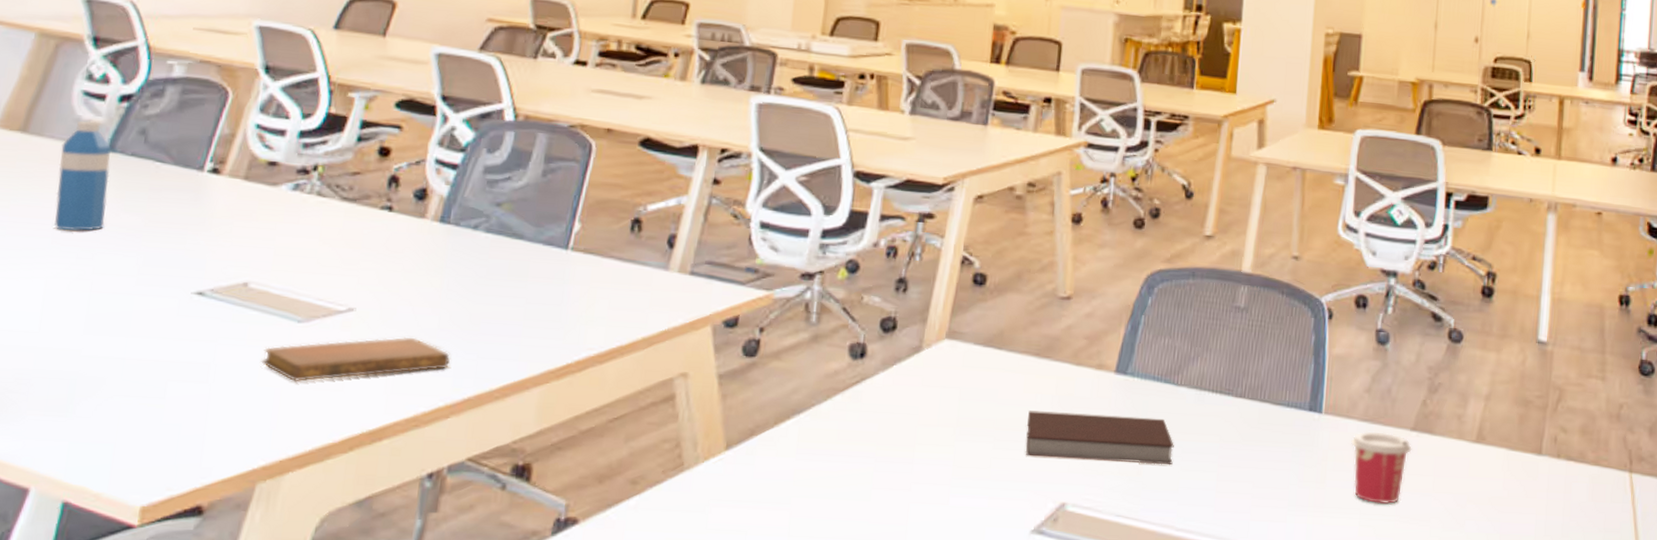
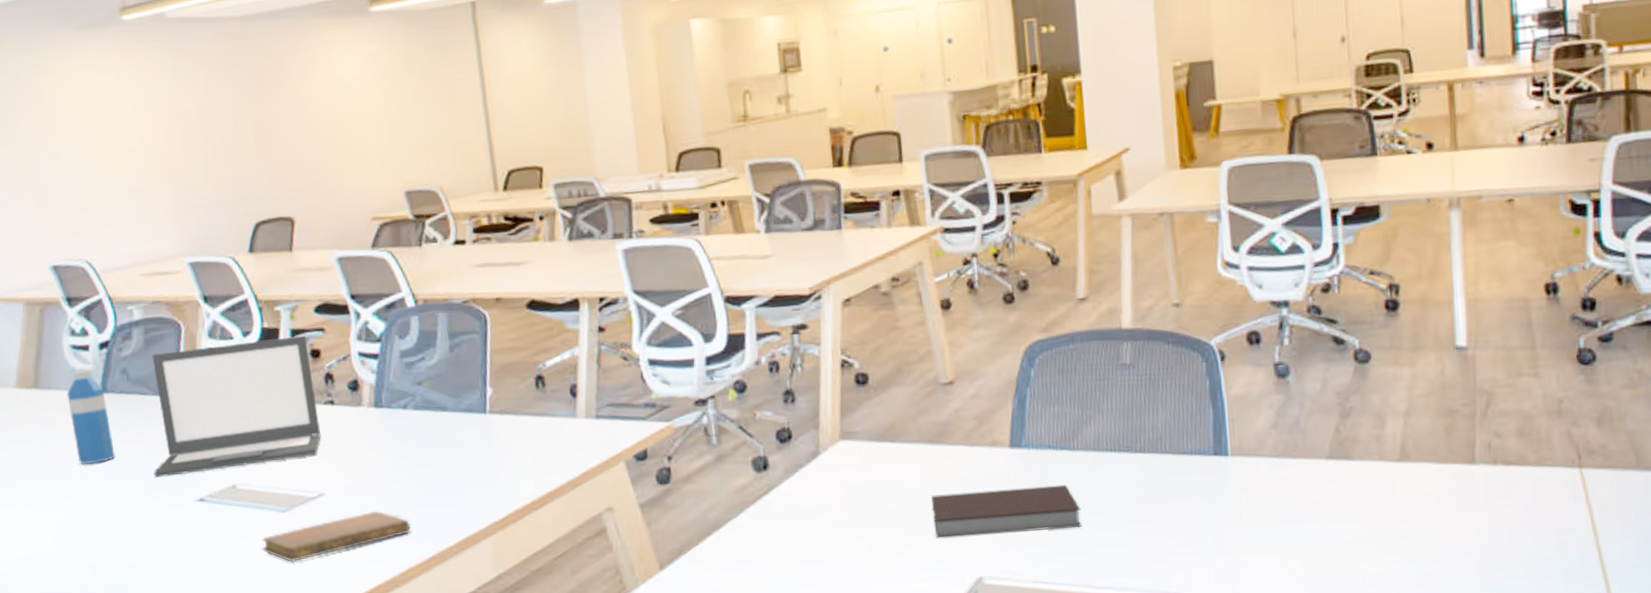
laptop: none [148,117,378,264] -> present [152,335,321,478]
cup: present [1350,431,1412,504] -> none [1262,465,1330,537]

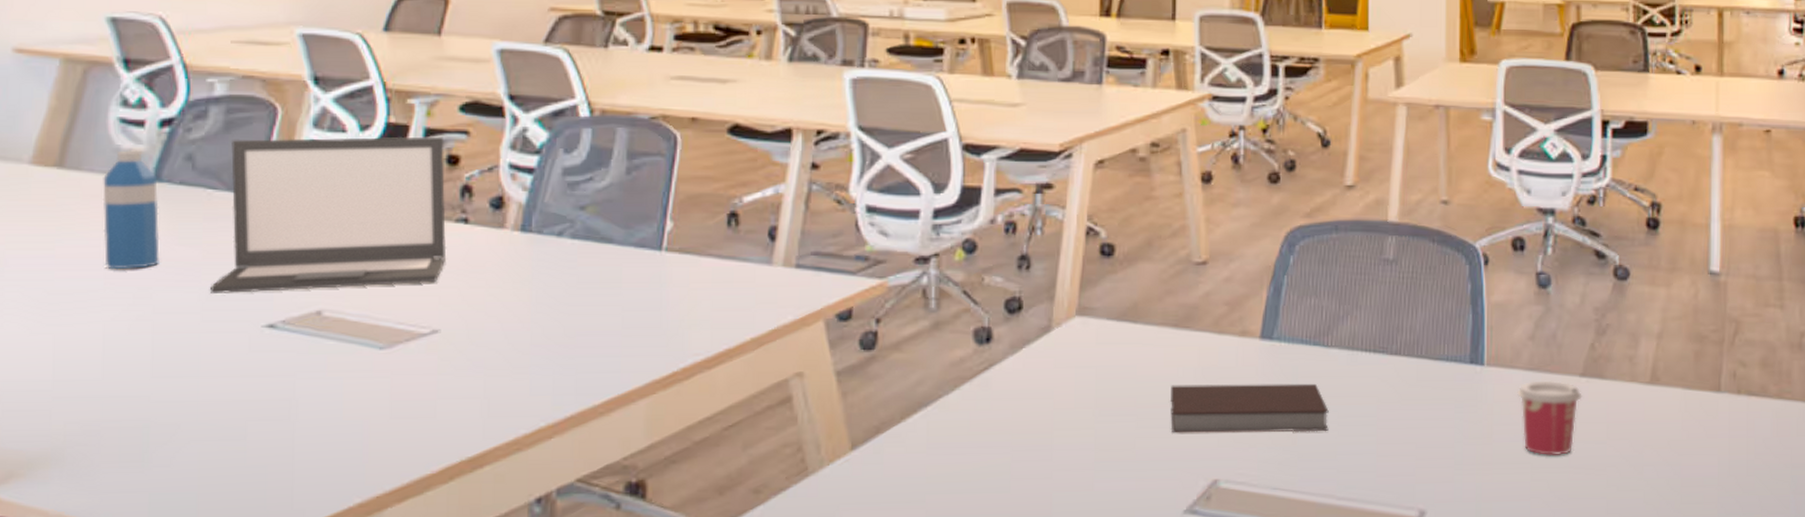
notebook: present [261,510,411,563] -> none [345,356,547,413]
cup: none [1262,465,1330,537] -> present [1516,380,1582,455]

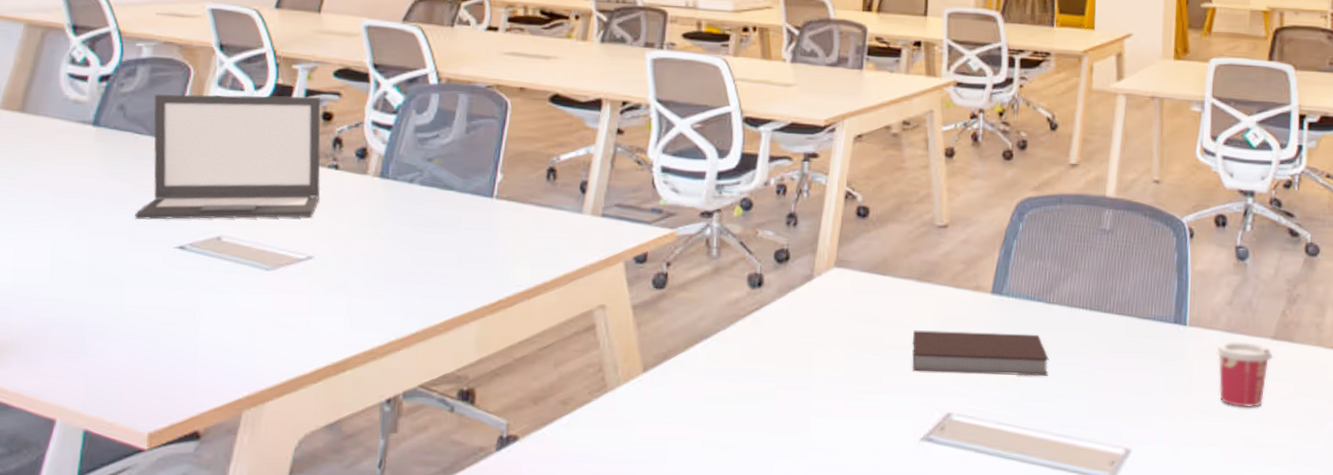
water bottle: present [102,150,160,270] -> none [54,100,97,197]

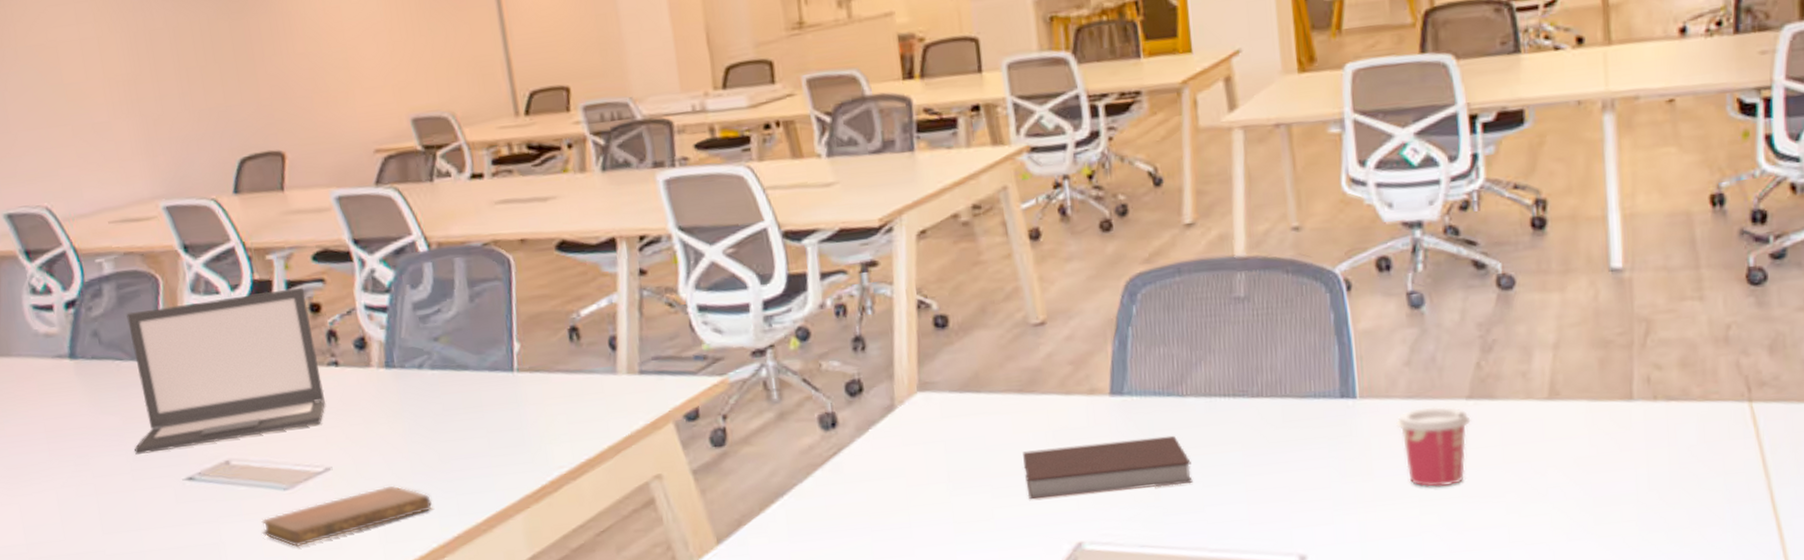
notebook: none [237,280,398,323] -> present [261,485,432,548]

